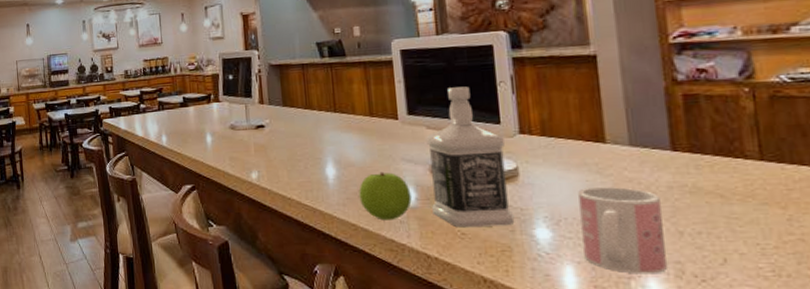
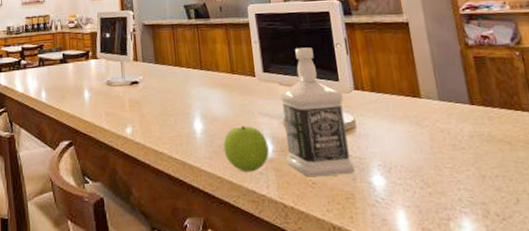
mug: present [578,187,667,274] -> none [403,136,476,216]

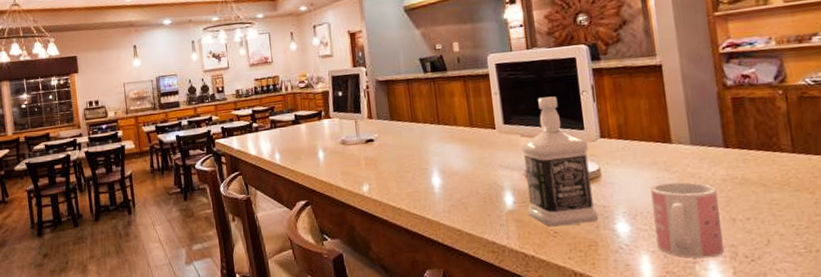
apple: present [223,125,269,172] -> none [462,178,510,225]
mug: none [403,136,476,216] -> present [651,182,724,259]

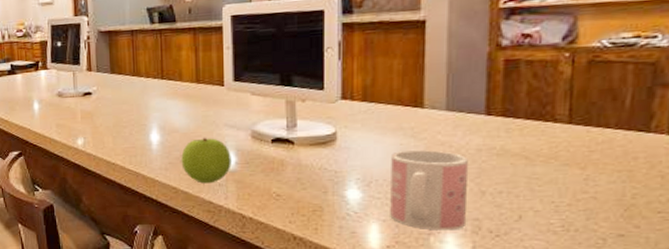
apple: none [462,178,510,225] -> present [181,137,231,184]
bottle: present [520,96,599,227] -> none [250,52,328,190]

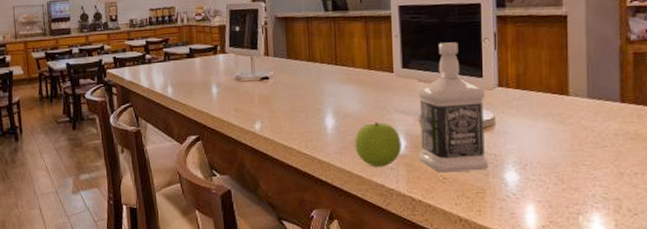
bottle: none [250,52,328,190] -> present [417,42,489,173]
mug: present [390,150,468,231] -> none [543,134,608,210]

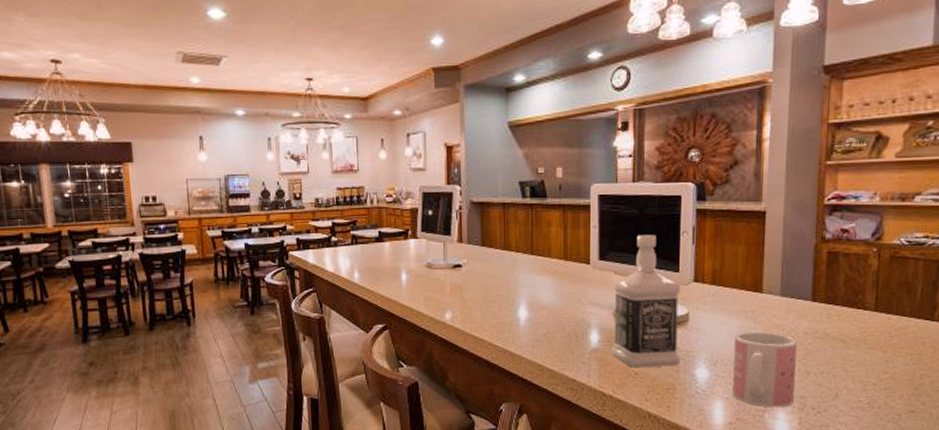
apple: present [355,122,402,168] -> none [547,314,595,361]
mug: none [543,134,608,210] -> present [732,332,797,408]

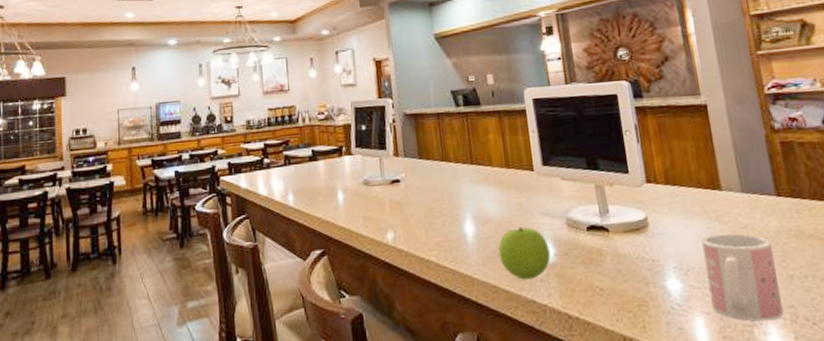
apple: none [547,314,595,361] -> present [498,226,551,280]
bottle: present [612,235,681,368] -> none [560,136,648,283]

